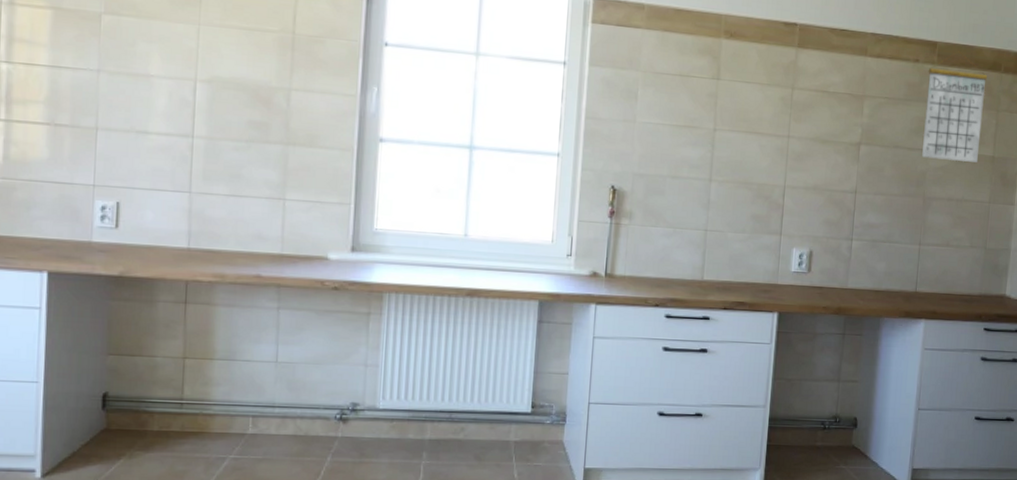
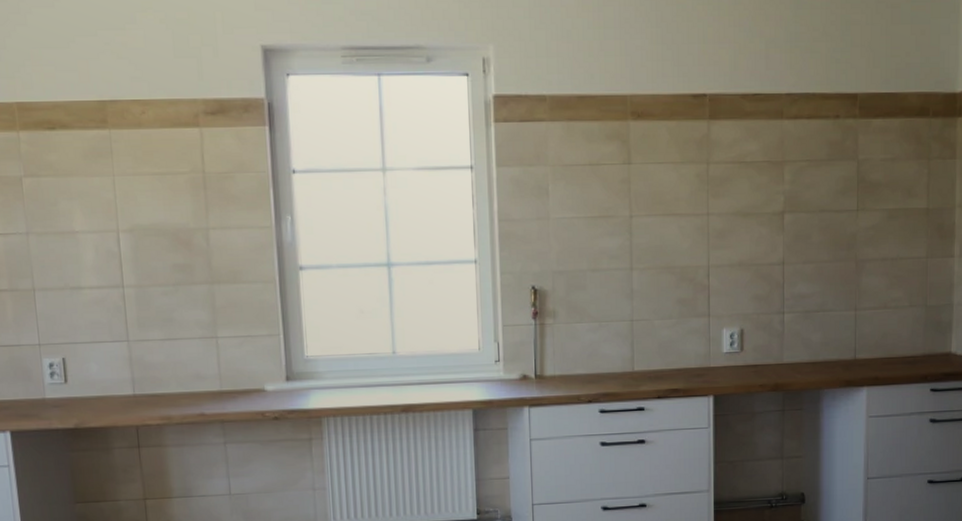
calendar: present [922,51,988,162] -> none [850,101,916,219]

